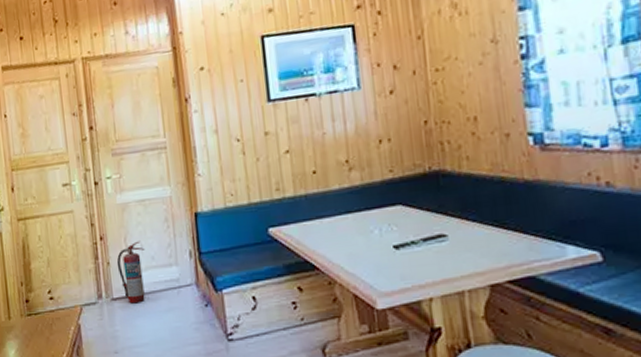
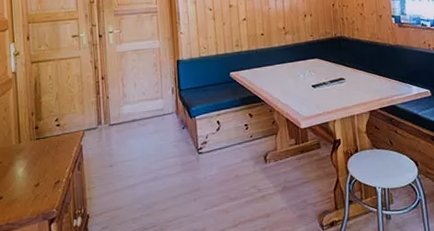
fire extinguisher: present [116,240,145,304] -> none [114,80,138,128]

